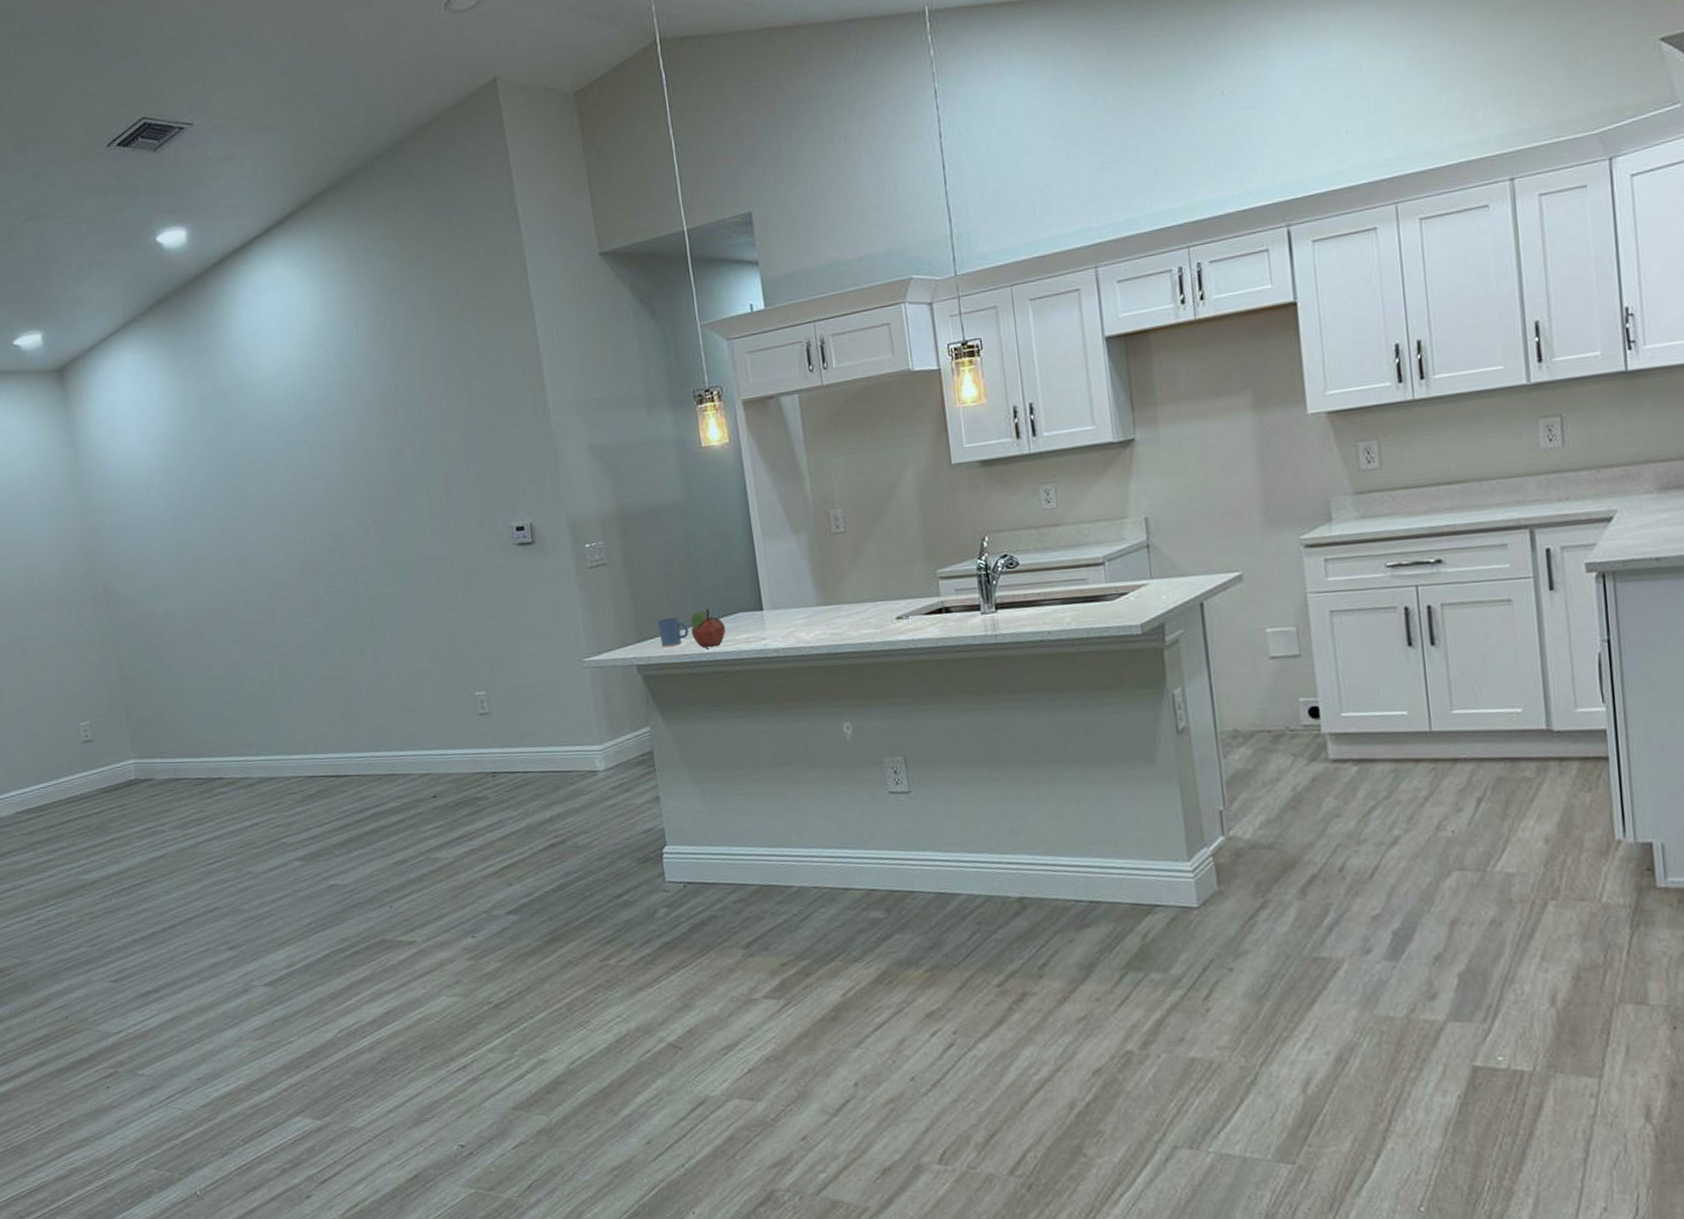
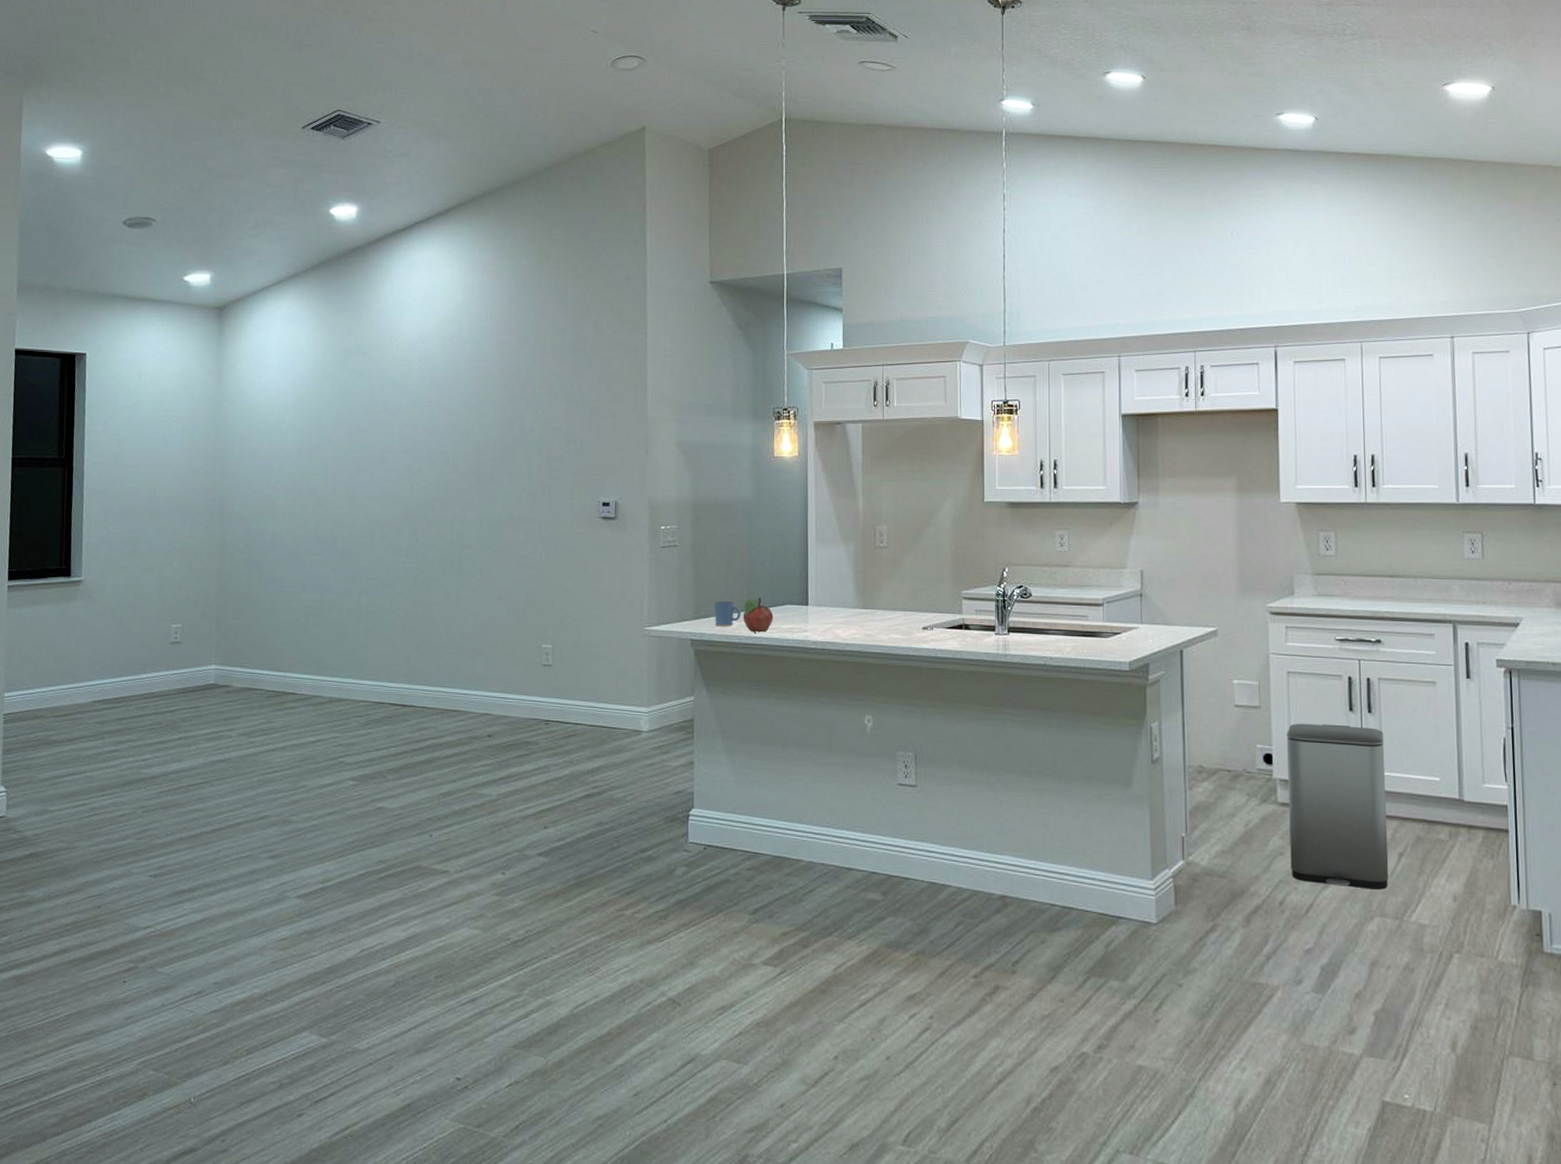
pedal bin: none [1333,661,1467,843] -> present [1286,723,1389,890]

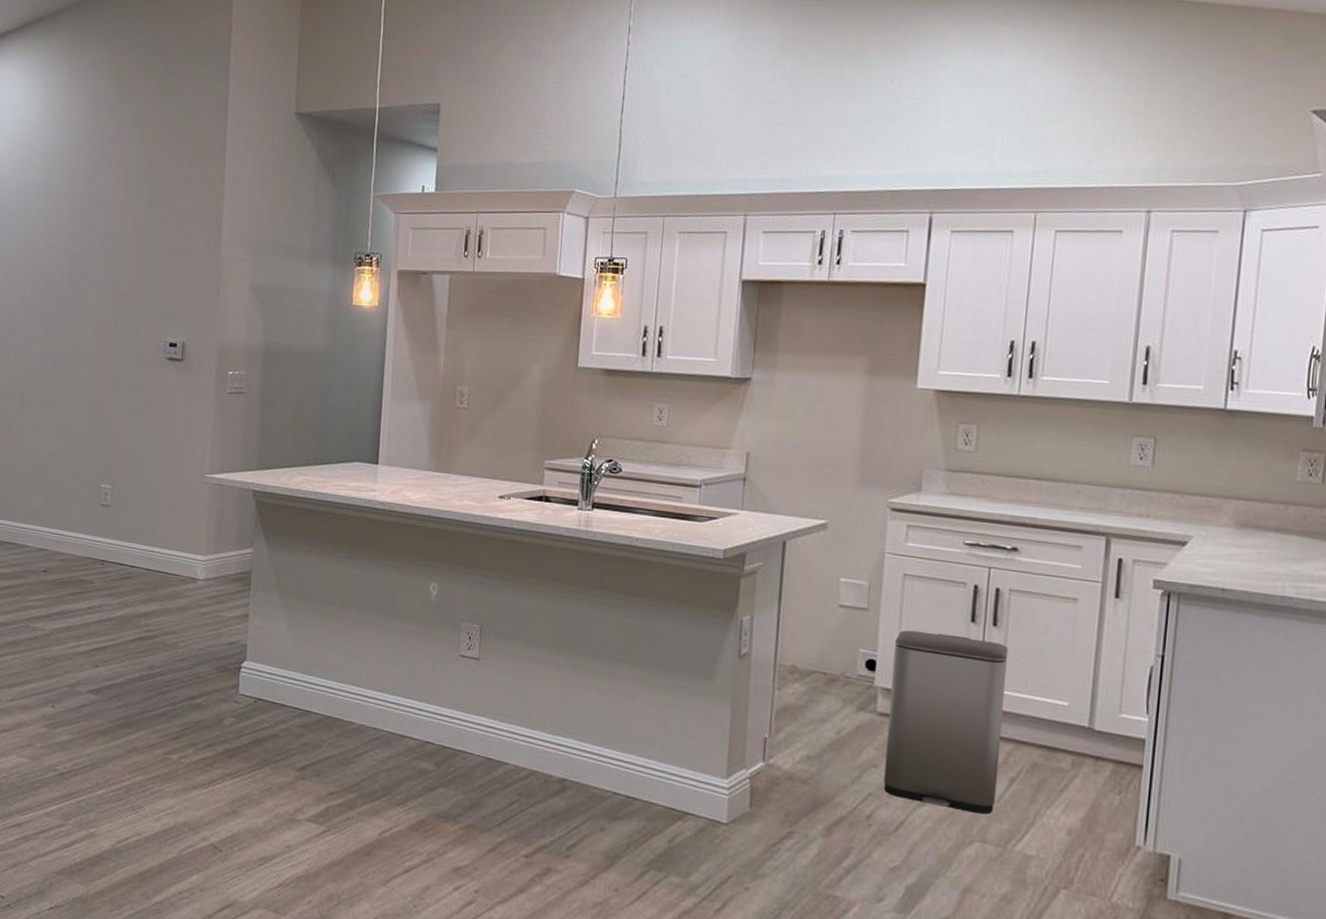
mug: present [714,601,742,627] -> none [279,453,307,481]
fruit: present [743,598,774,633] -> none [308,452,341,489]

